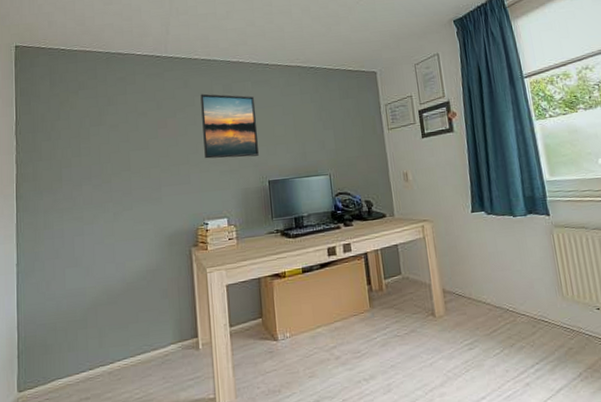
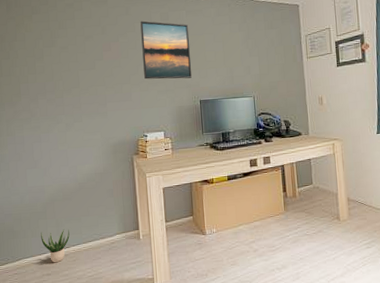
potted plant: none [79,340,114,384] -> present [41,229,70,263]

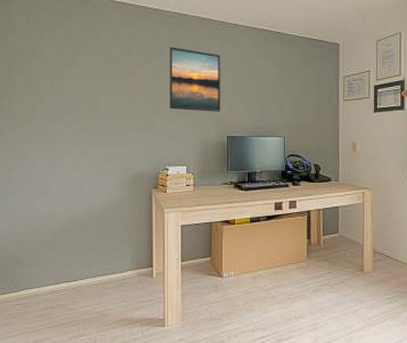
potted plant: present [41,229,70,263] -> none [47,261,78,296]

